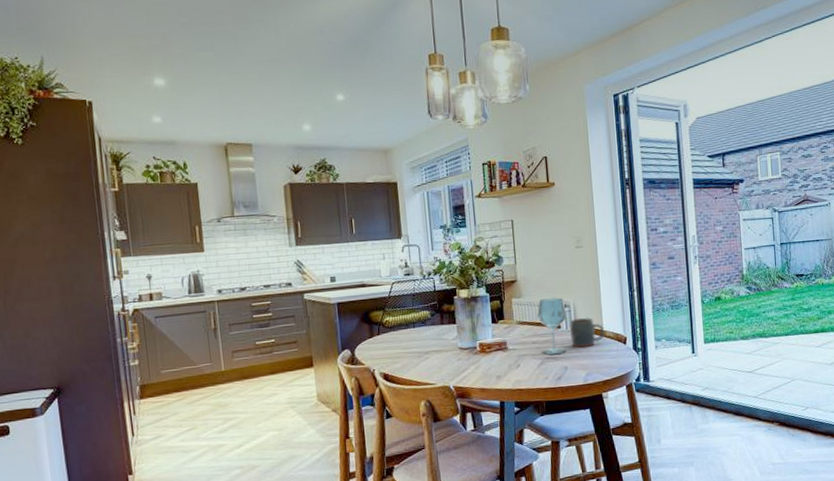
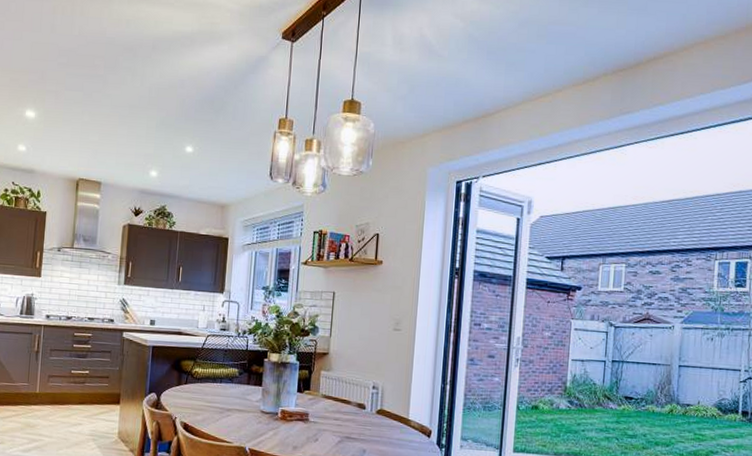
wine glass: present [537,297,567,355] -> none [343,376,374,436]
mug: present [569,318,604,348] -> none [373,401,410,434]

